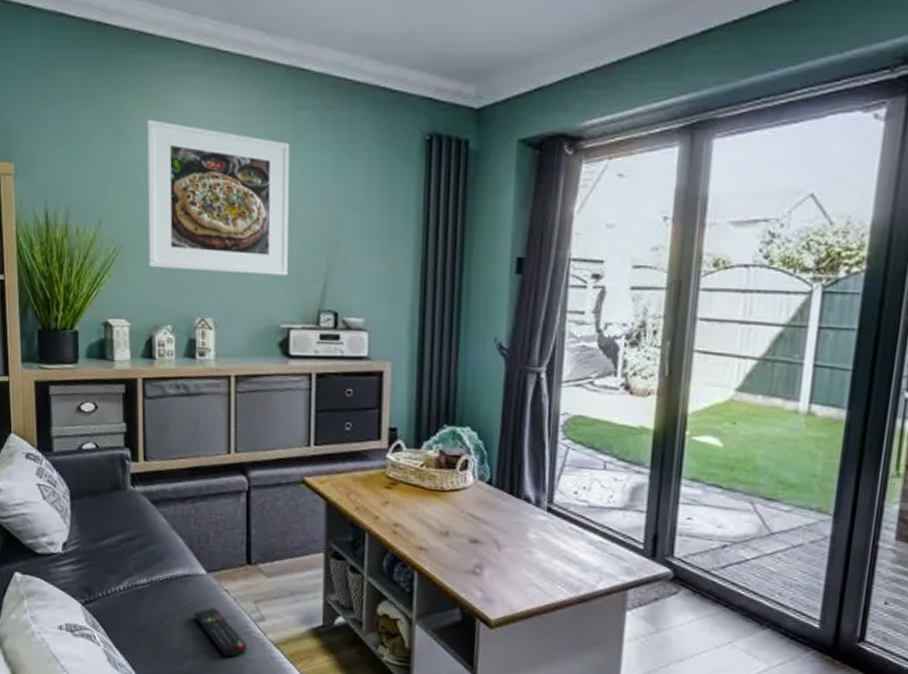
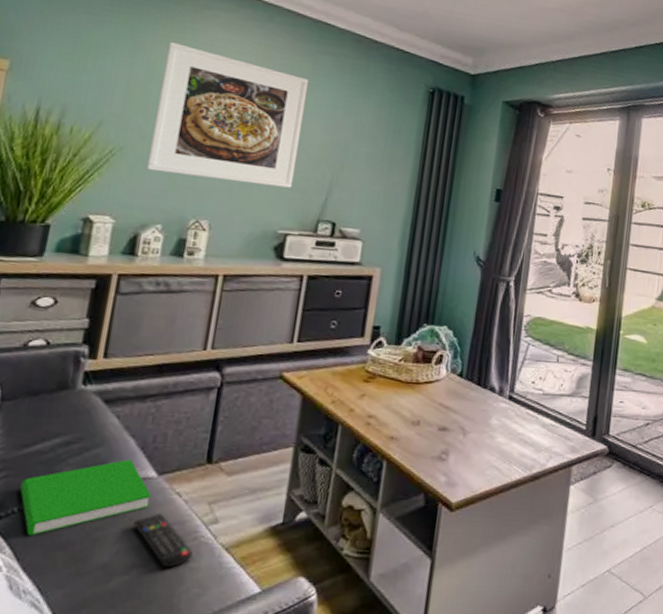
book: none [100,556,204,619] -> present [20,459,151,536]

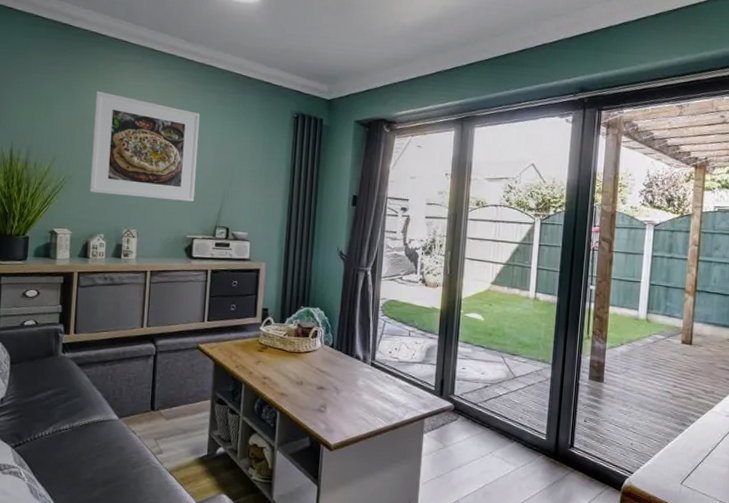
book: present [20,459,151,536] -> none [30,406,115,458]
remote control: present [134,513,193,568] -> none [106,445,147,484]

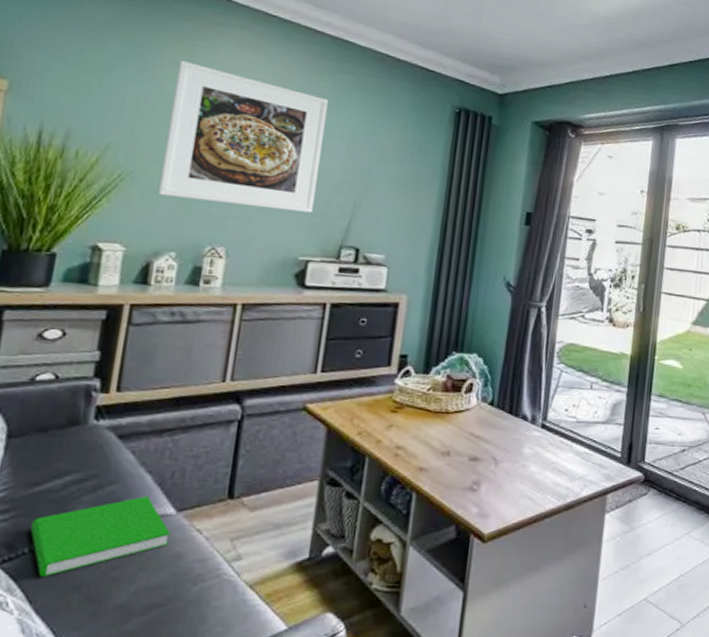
book: none [30,406,115,458] -> present [30,496,170,578]

